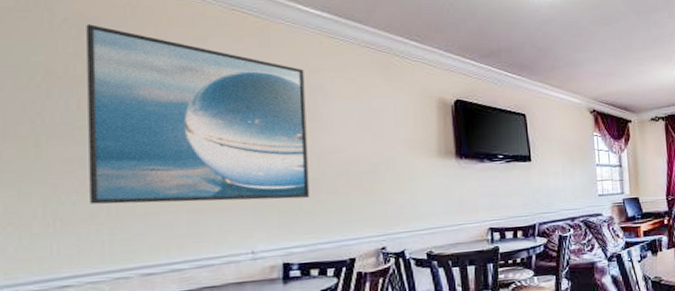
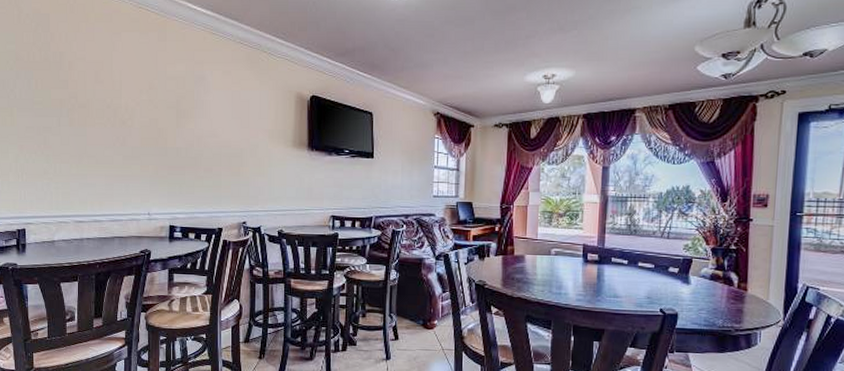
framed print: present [86,24,310,204] -> none [41,19,191,173]

